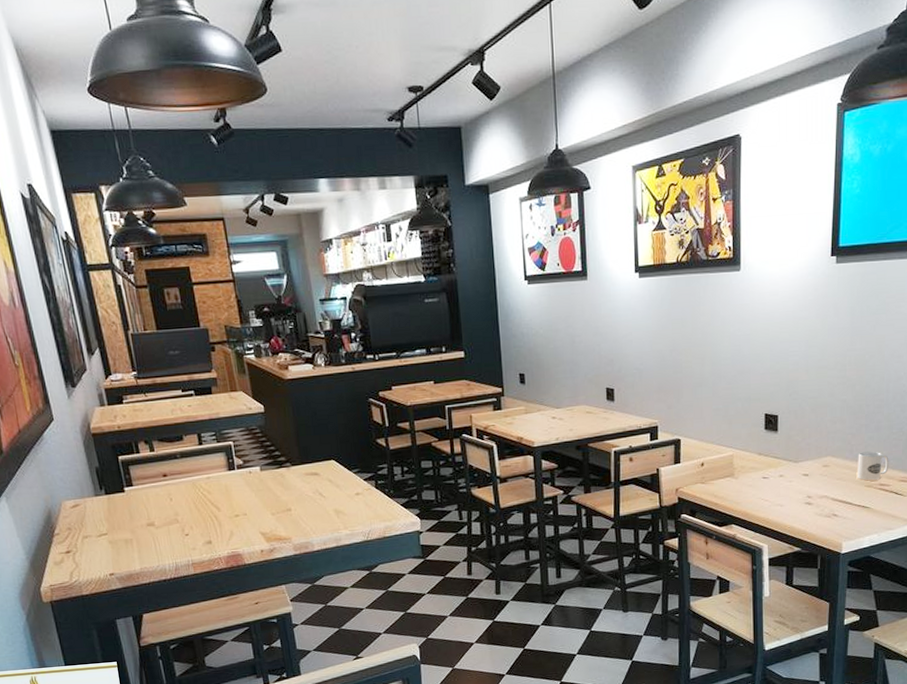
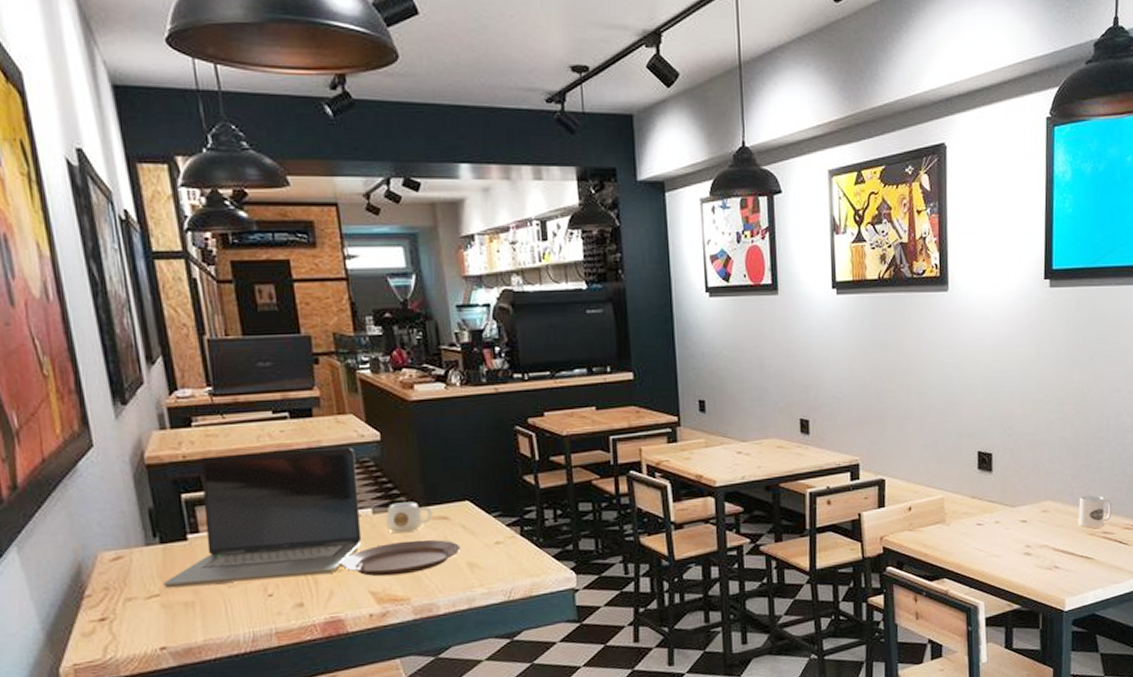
laptop: none [109,418,253,529] -> present [163,447,362,589]
plate: none [238,491,329,521] -> present [340,539,461,577]
mug: none [270,461,306,486] -> present [385,501,433,533]

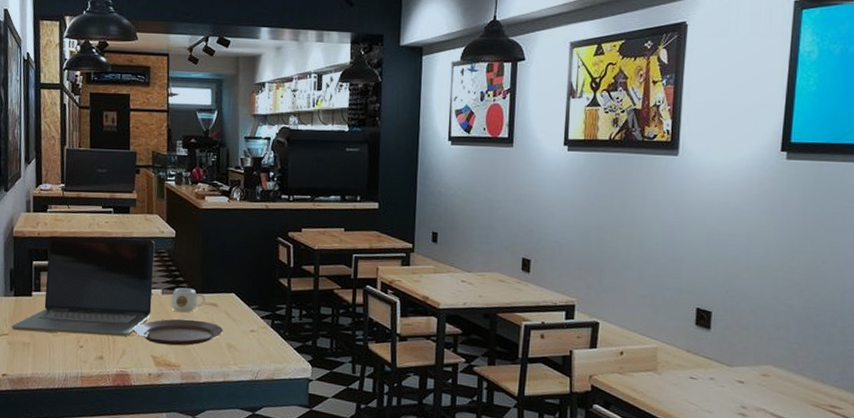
mug: present [1078,495,1112,529] -> none [801,365,842,401]

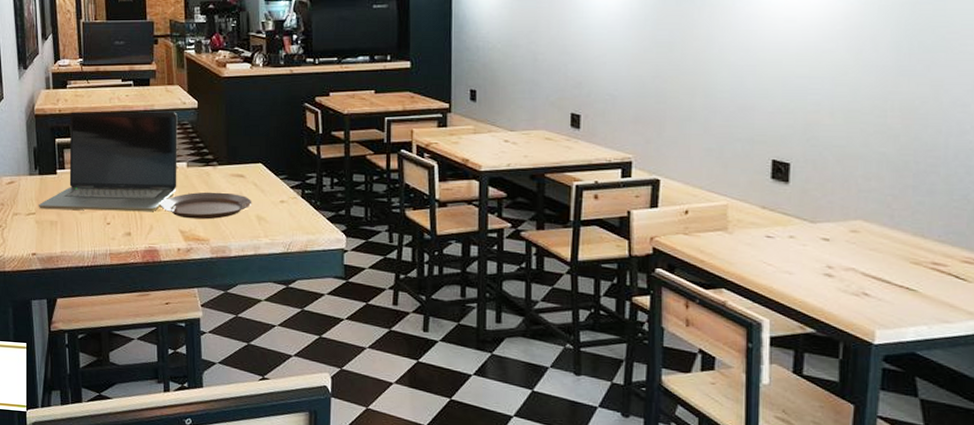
mug: present [170,287,206,313] -> none [196,160,232,185]

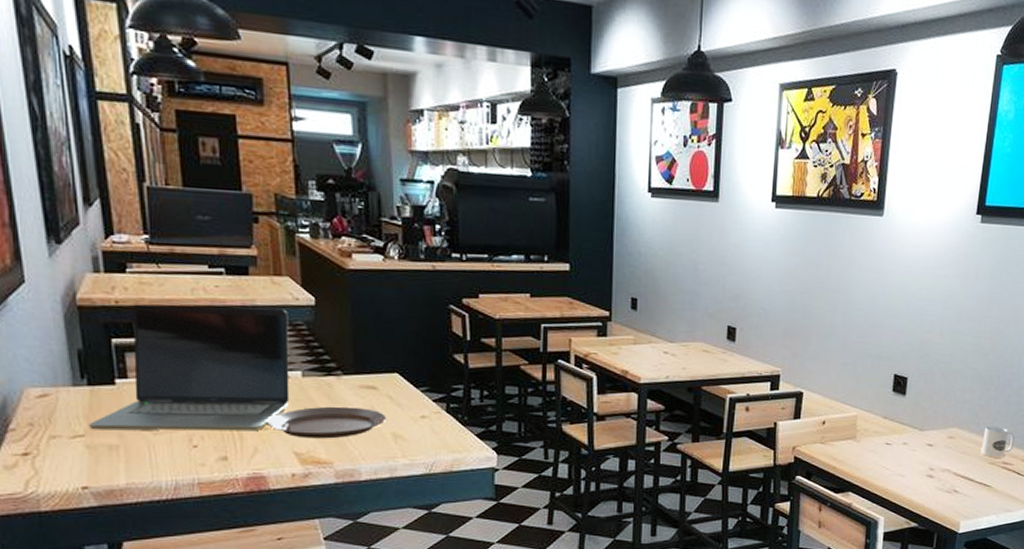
mug: none [898,219,947,257] -> present [981,426,1015,458]

